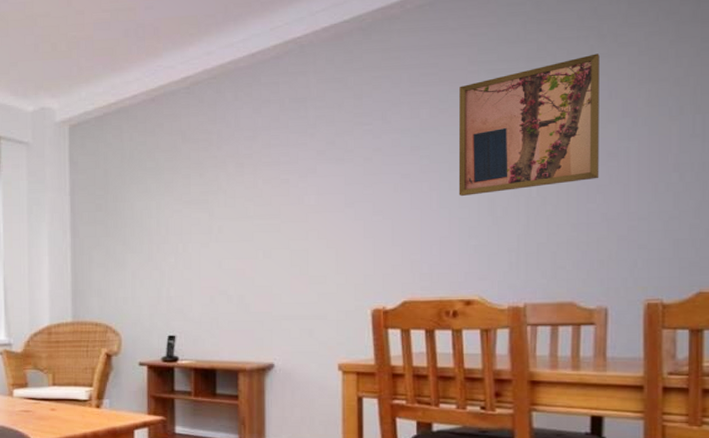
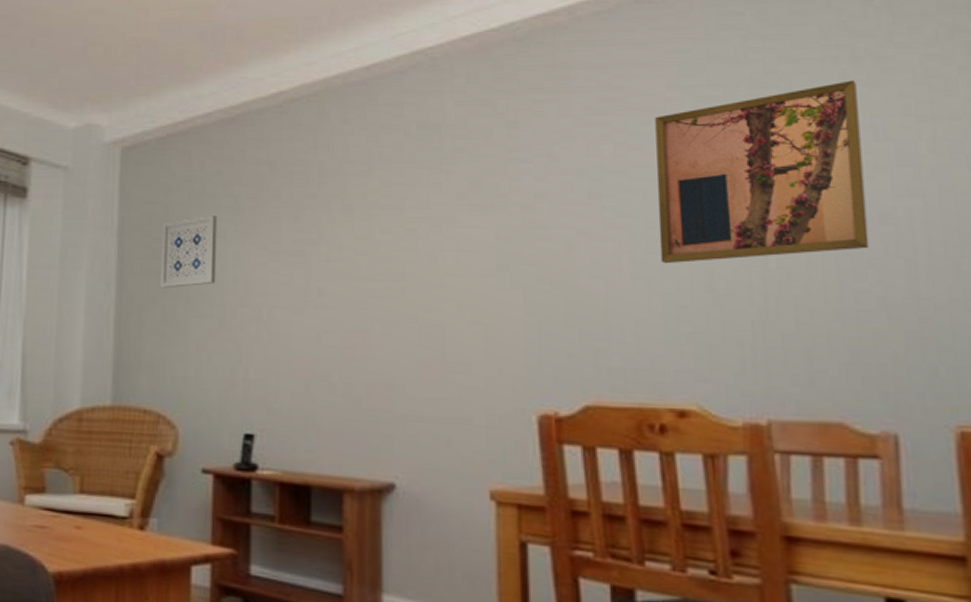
wall art: none [103,175,144,233] -> present [161,214,218,289]

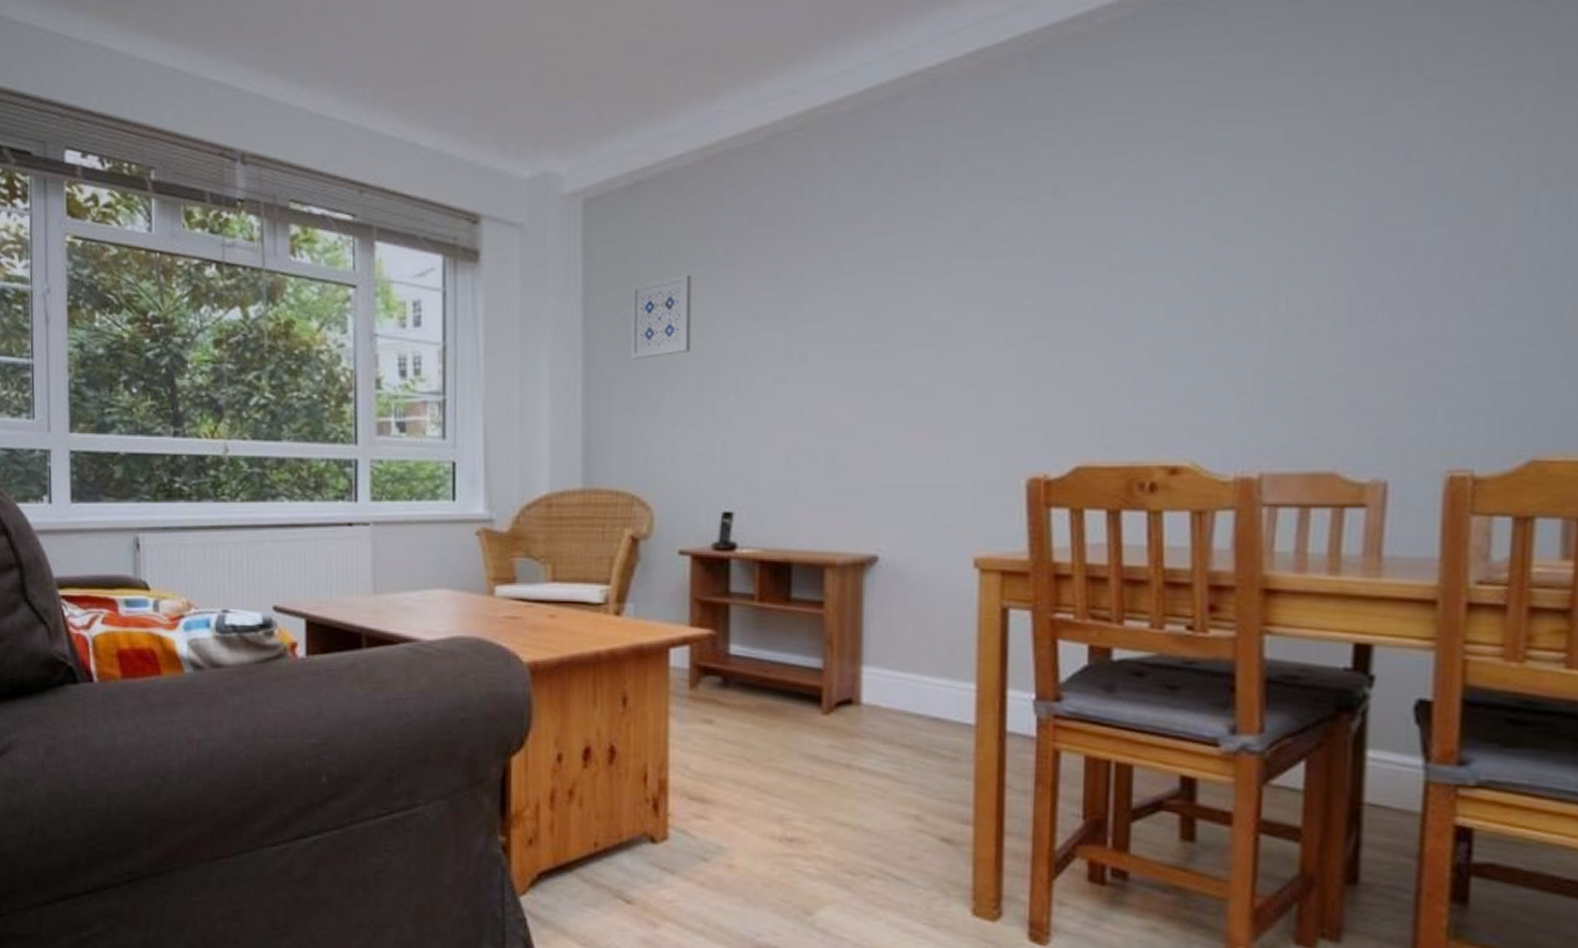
wall art: present [655,80,869,264] -> none [1165,93,1394,311]

